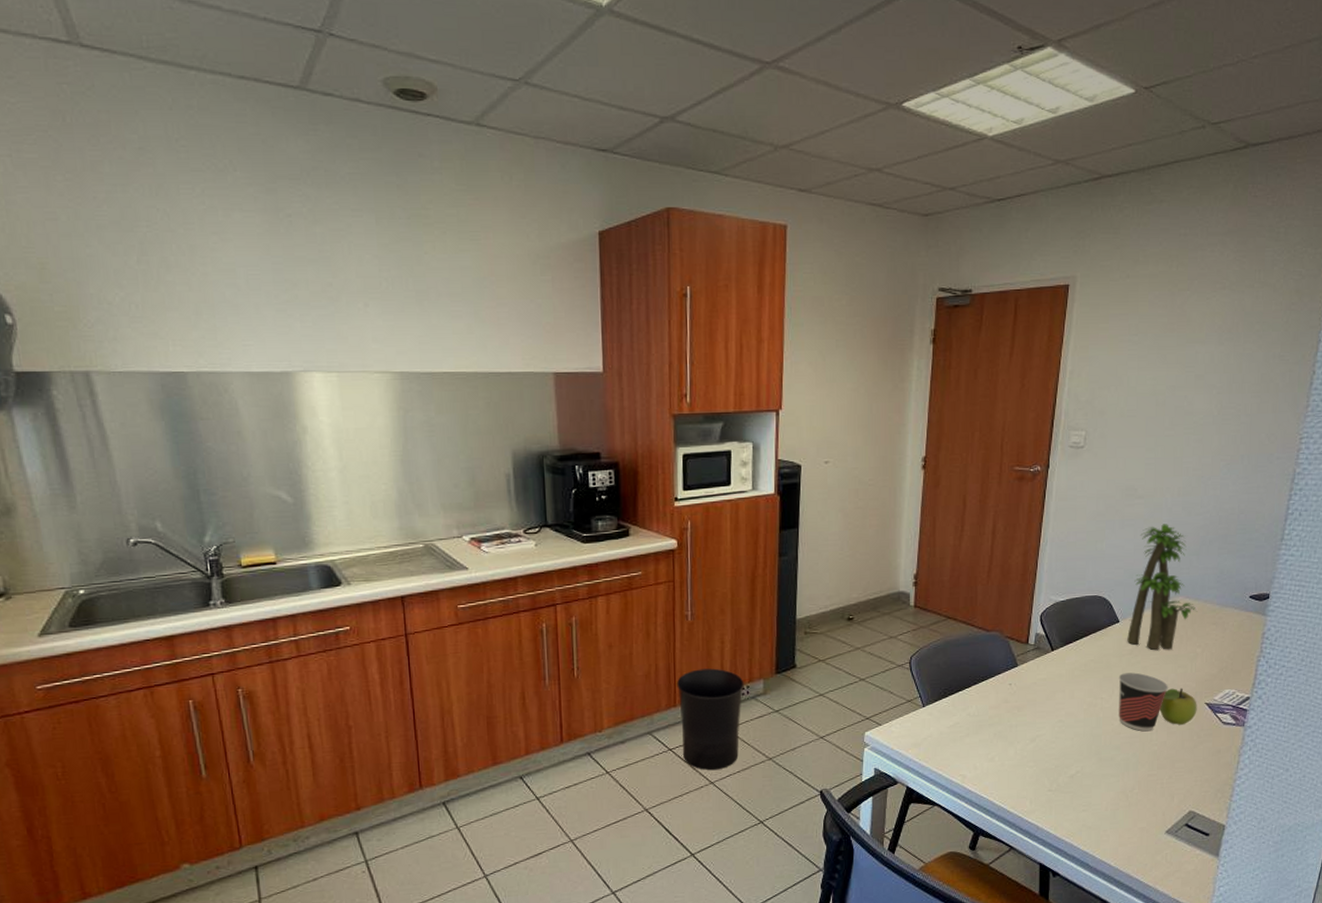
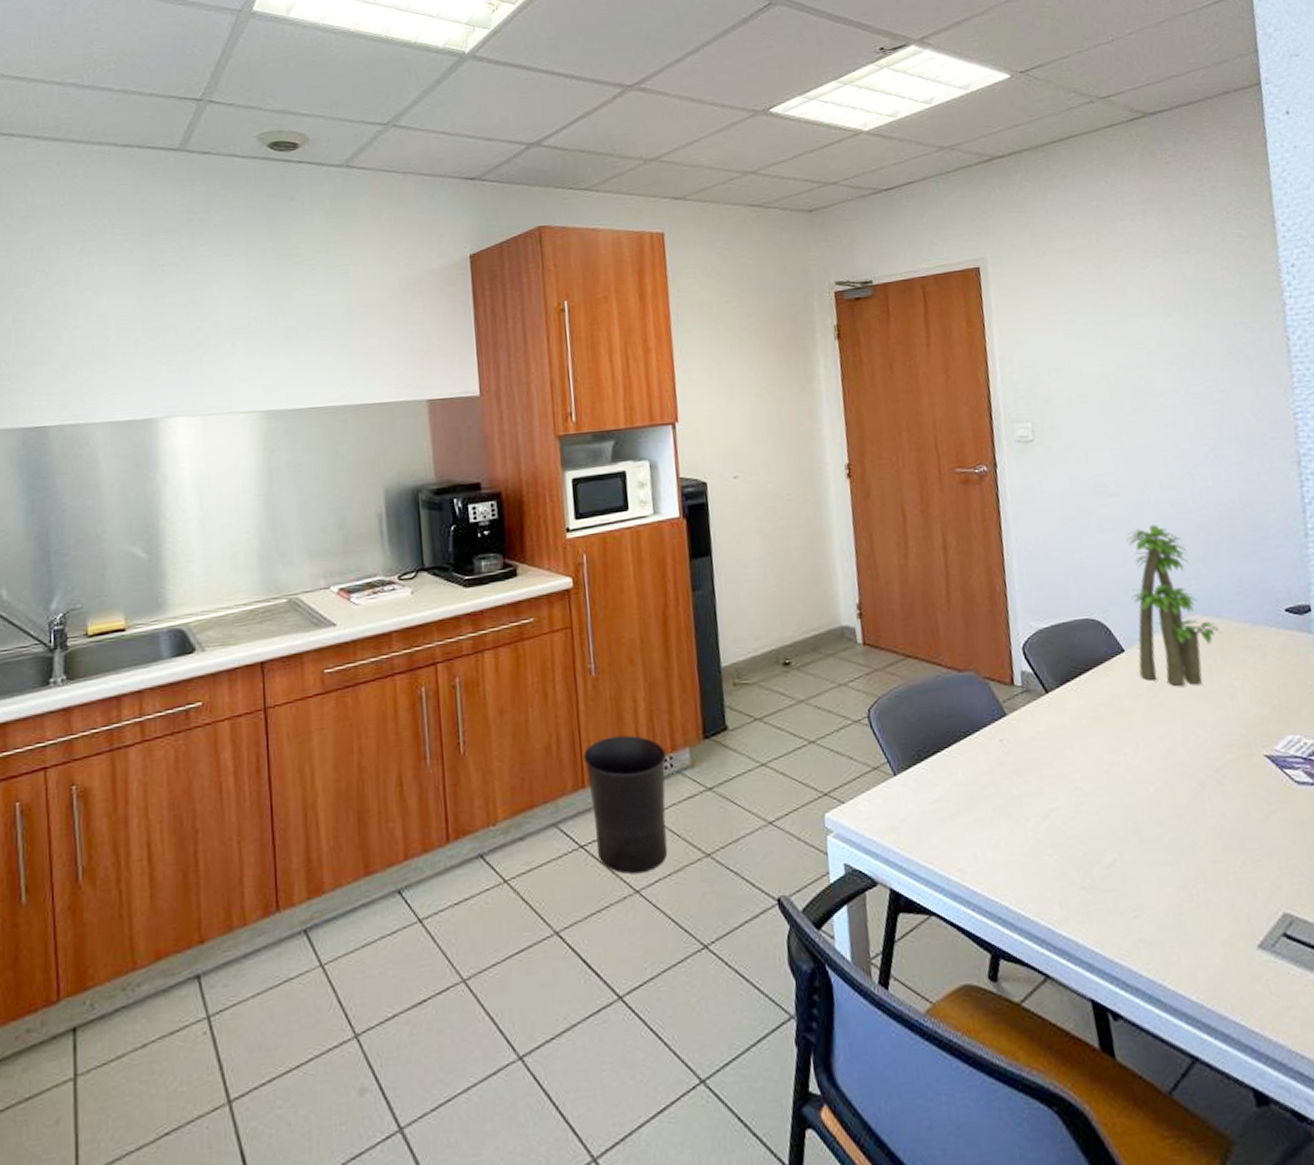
cup: present [1118,672,1169,732] -> none [1140,717,1211,799]
fruit: present [1159,688,1197,725] -> none [1205,735,1257,788]

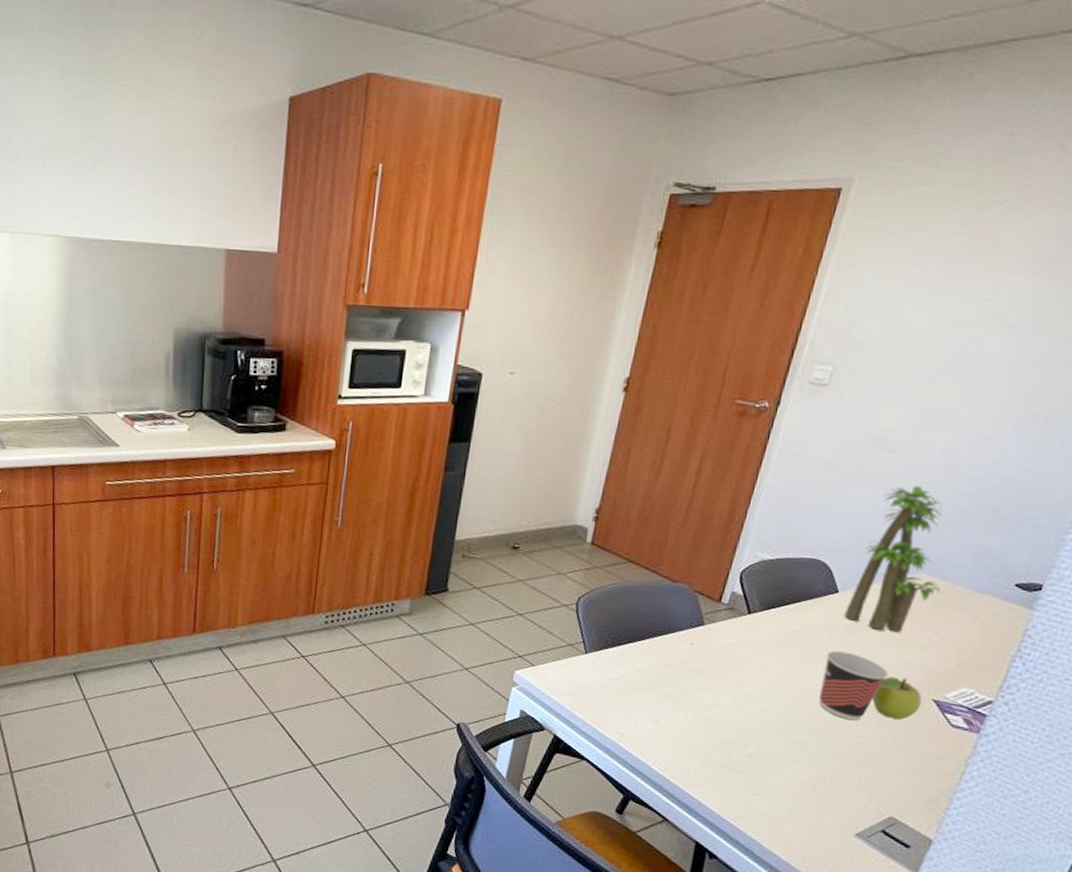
waste bin: present [584,735,668,874] -> none [316,578,390,685]
cup: none [1140,717,1211,799] -> present [819,651,889,721]
fruit: none [1205,735,1257,788] -> present [871,676,922,720]

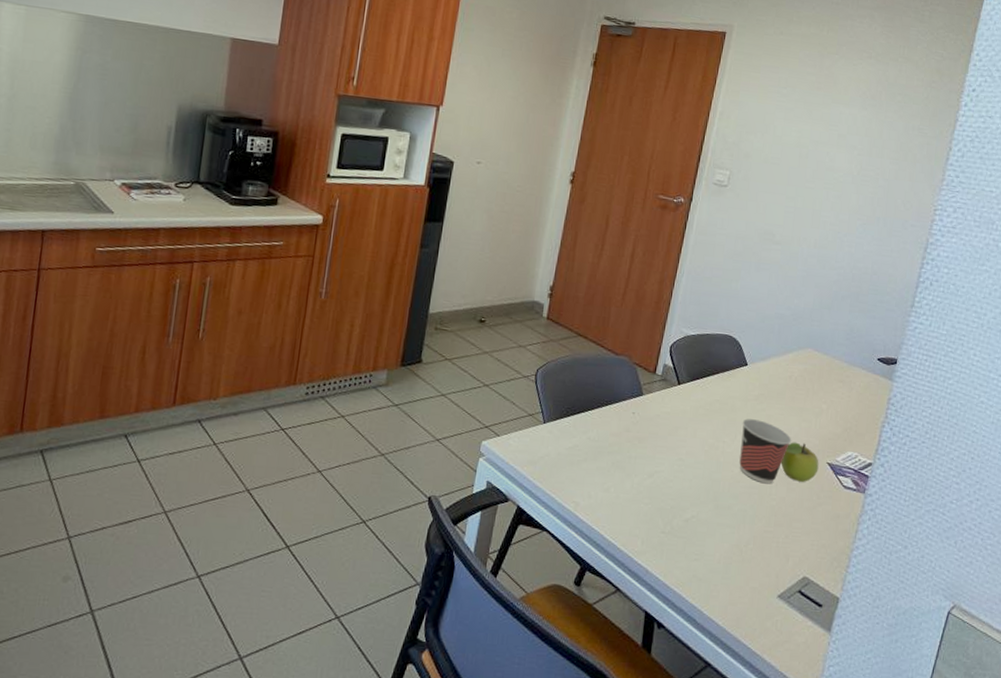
plant: present [844,486,943,633] -> none [754,273,826,402]

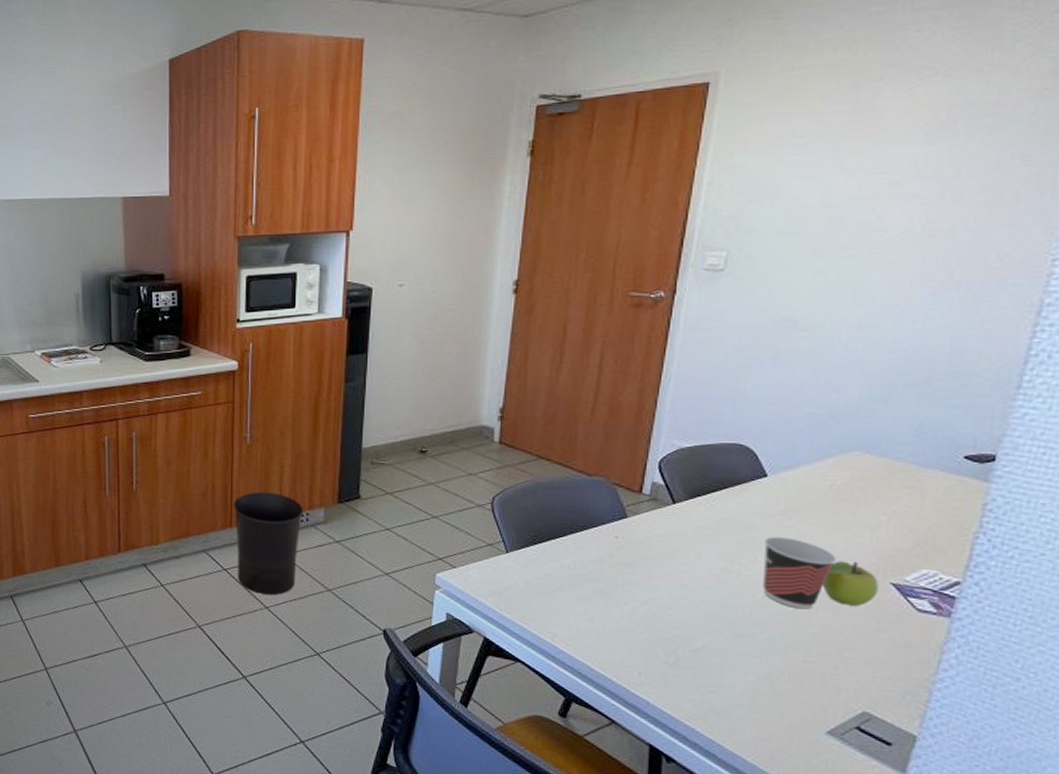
waste bin: none [295,349,368,458] -> present [234,492,304,595]

